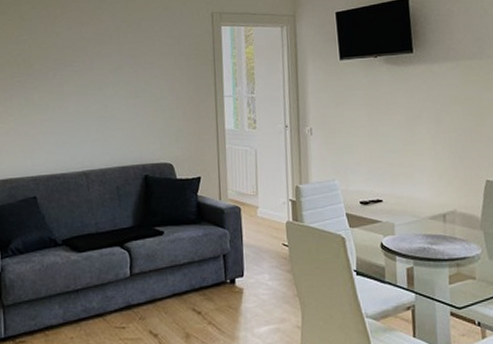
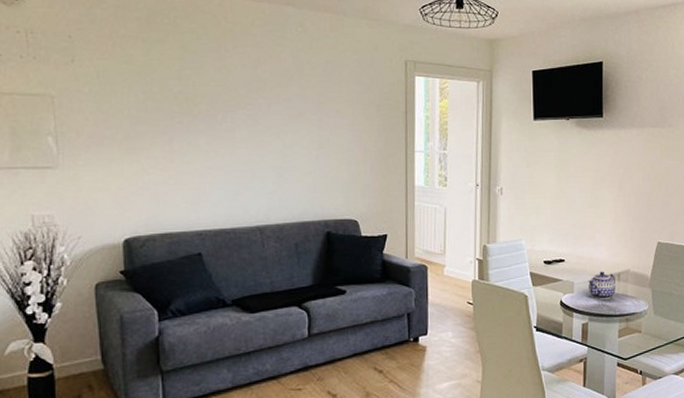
teapot: none [410,212,442,243] -> present [588,271,616,300]

